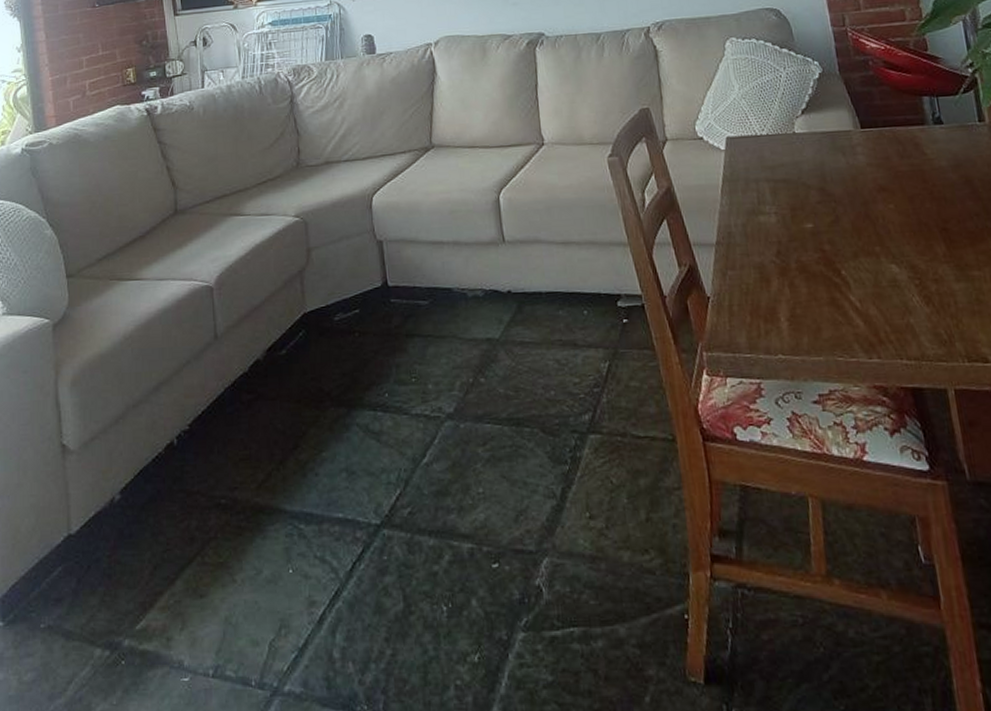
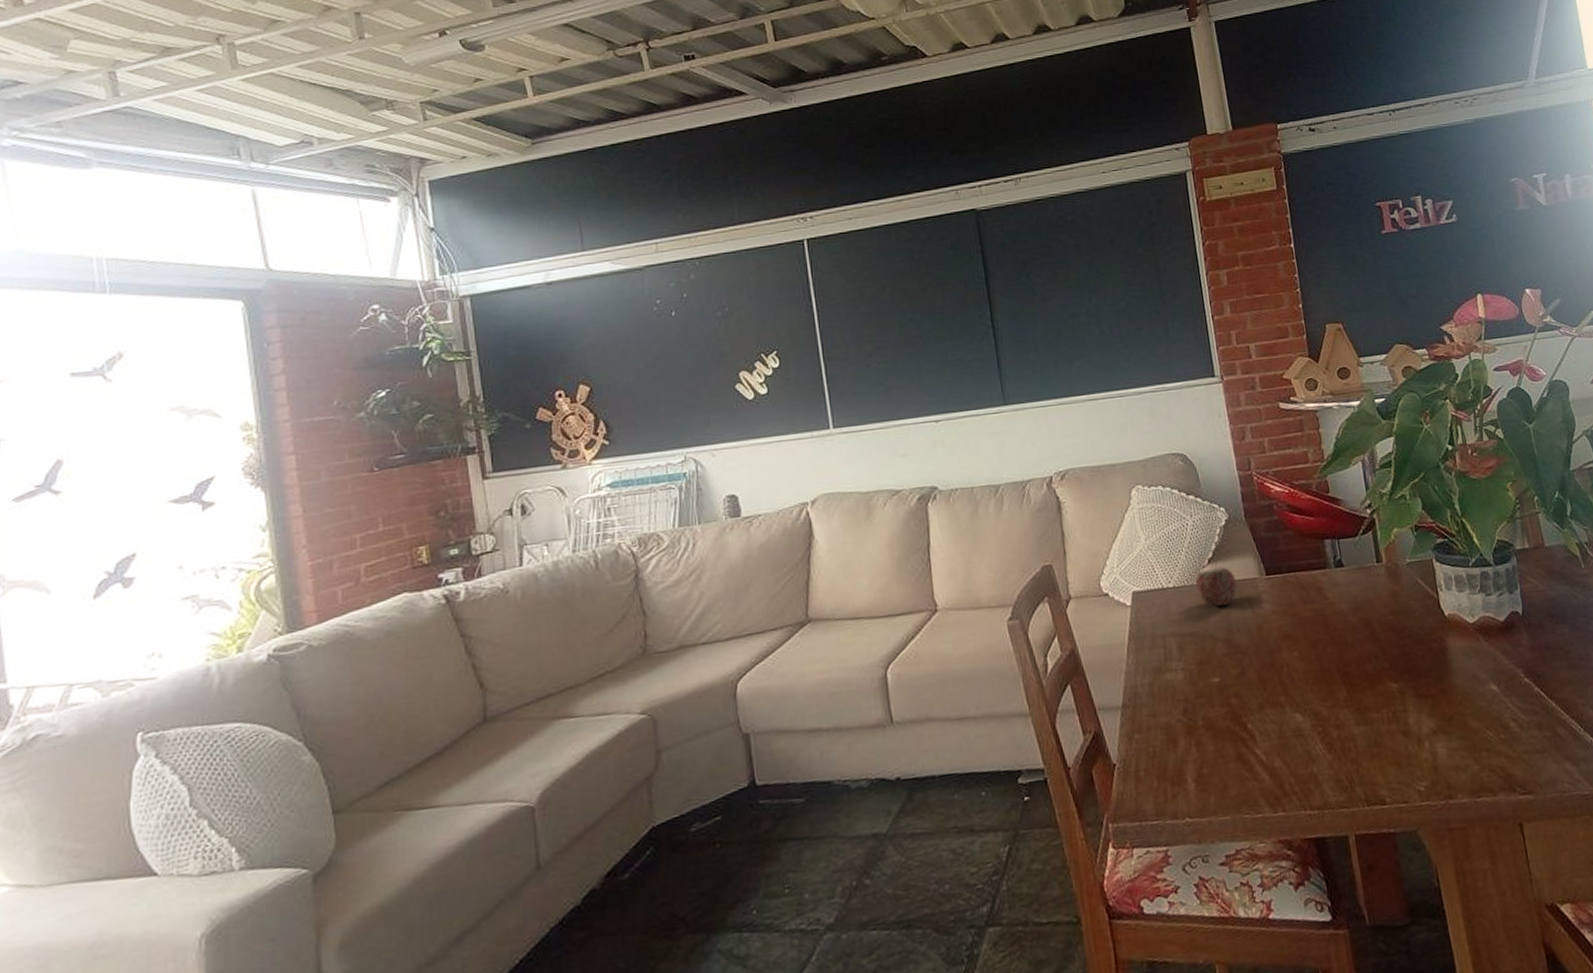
apple: none [788,118,831,156] -> present [1195,567,1237,607]

